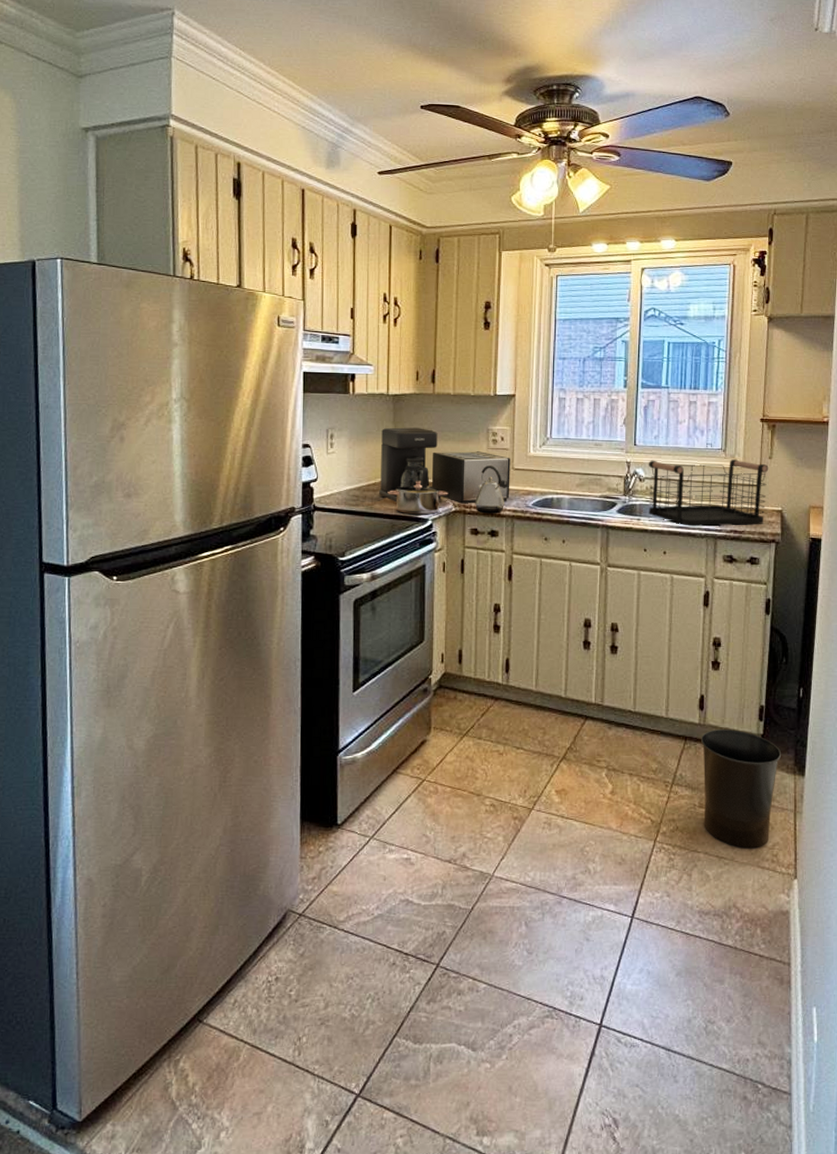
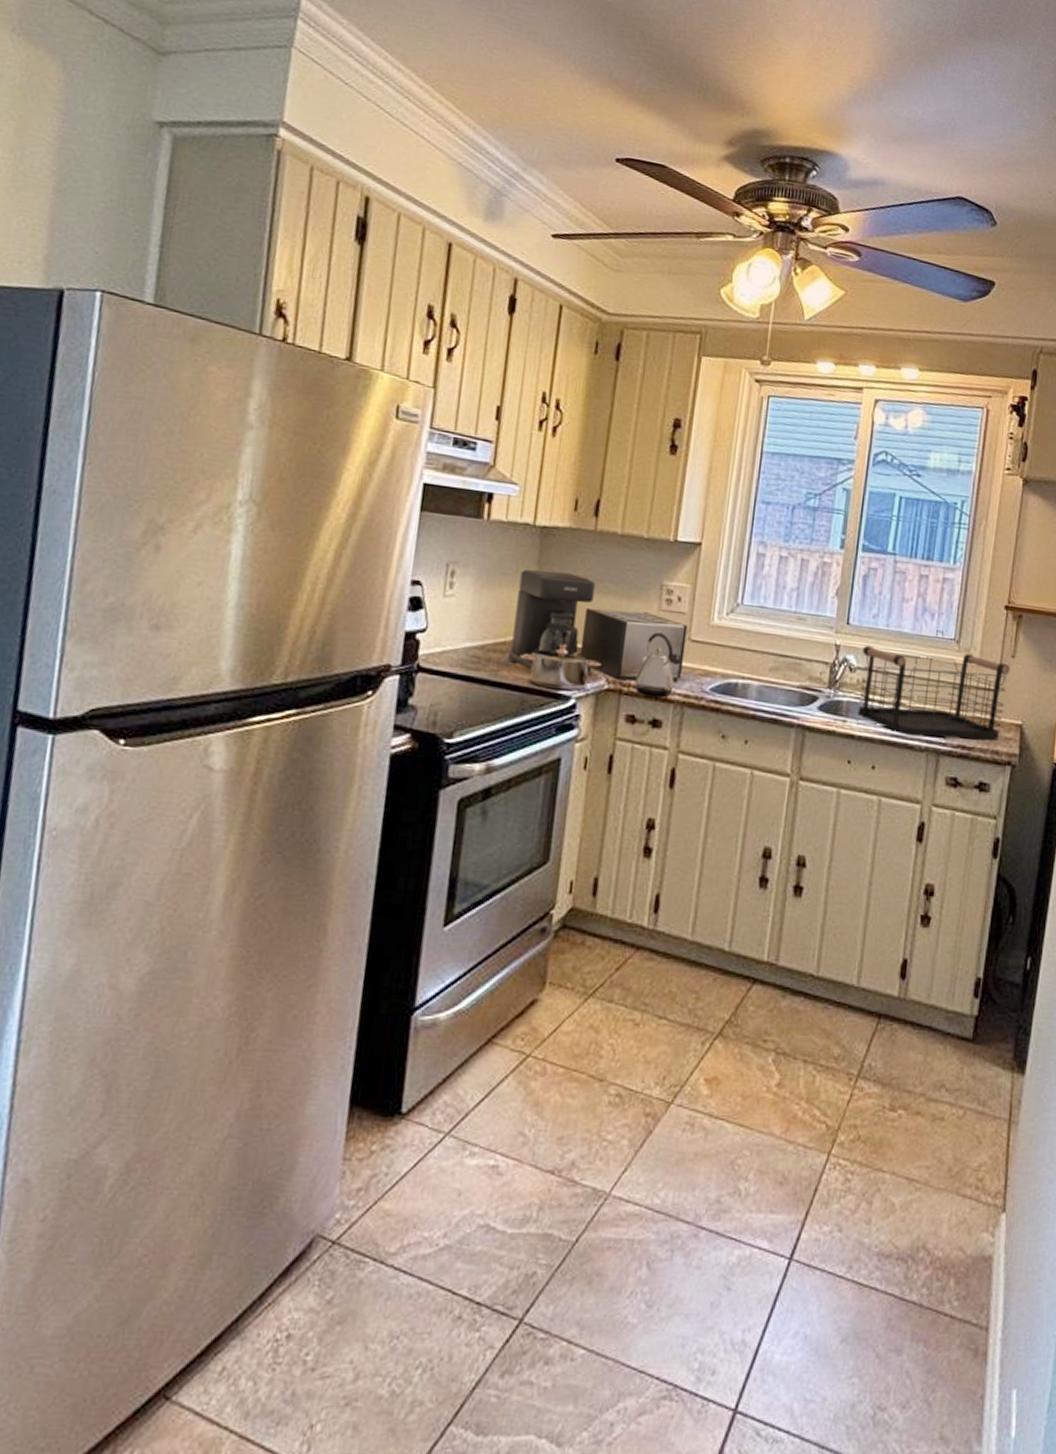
waste bin: present [701,730,782,849] -> none [893,1006,999,1169]

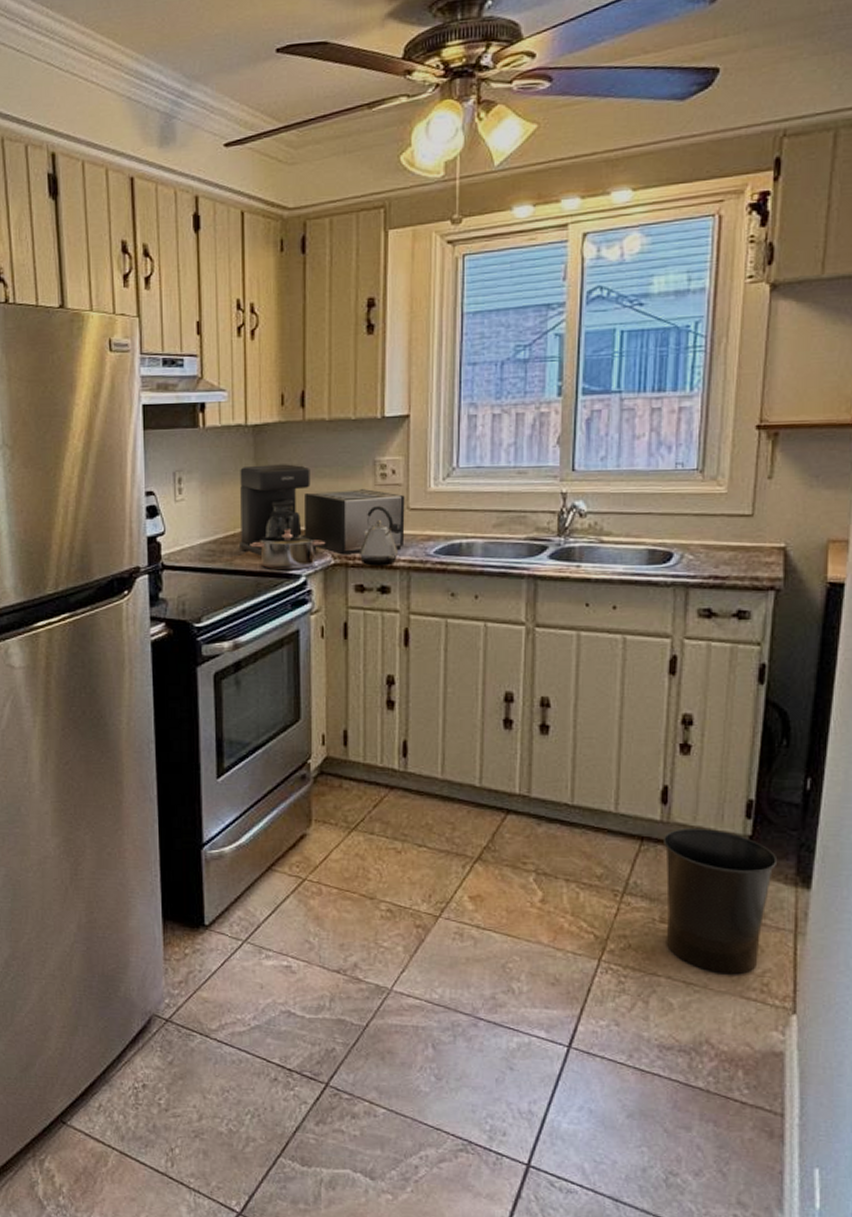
dish rack: present [857,645,1010,741] -> none [592,482,767,573]
waste bin: none [893,1006,999,1169] -> present [664,828,778,975]

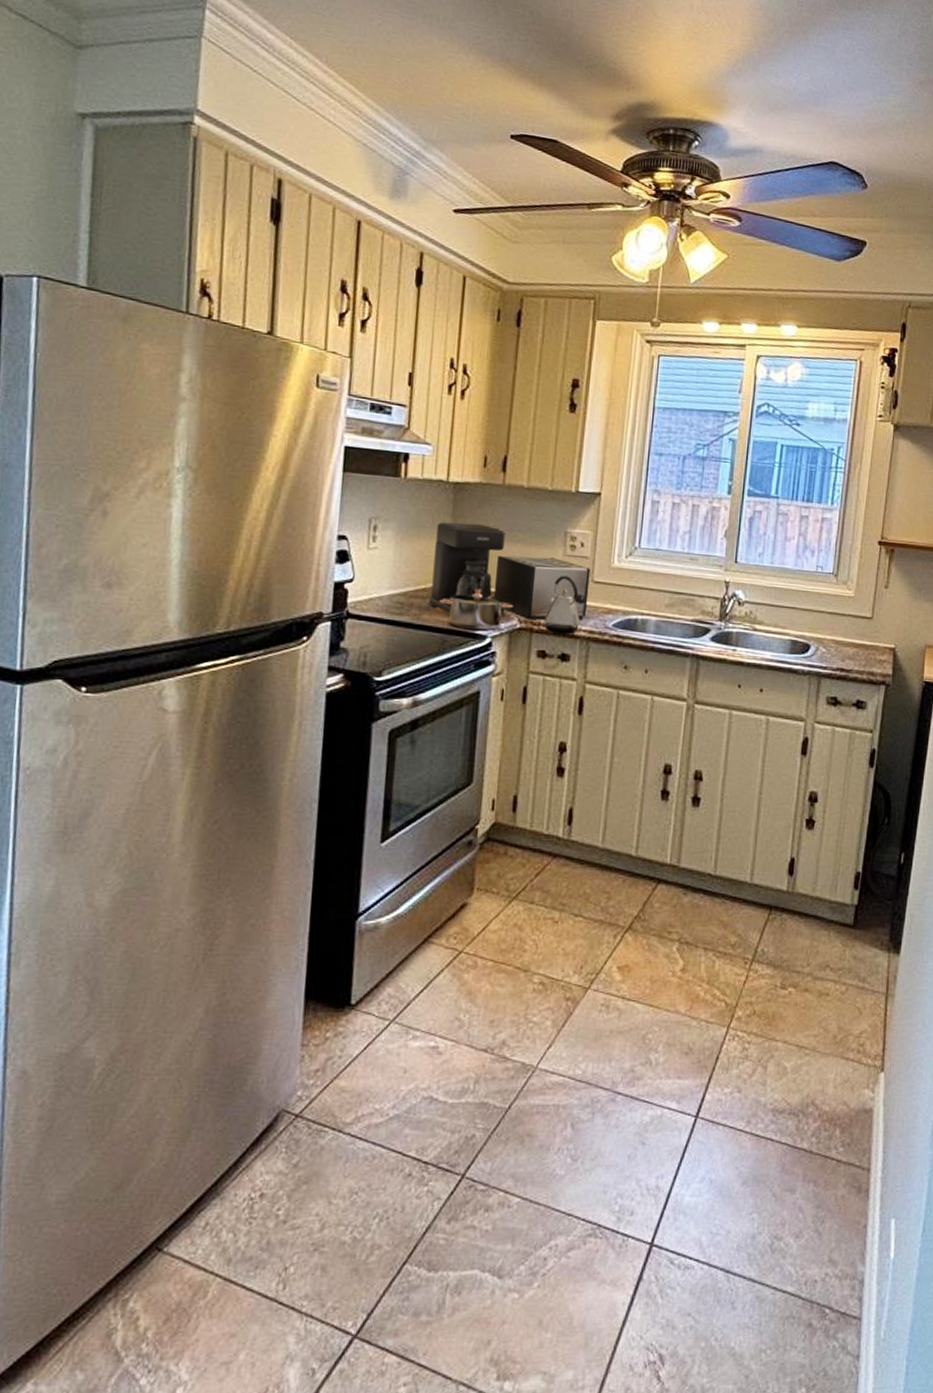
waste bin: present [664,828,778,975] -> none [784,898,877,1037]

